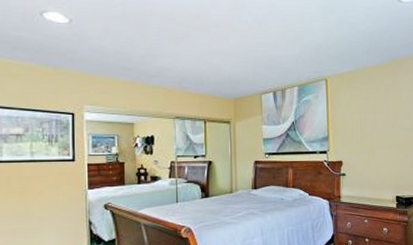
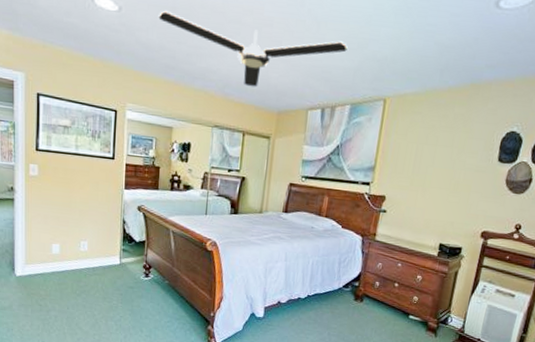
ceiling fan: none [110,19,287,79] -> present [159,10,348,87]

